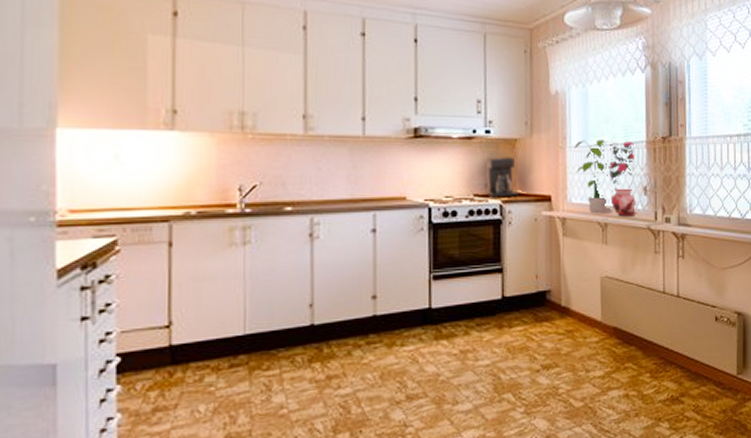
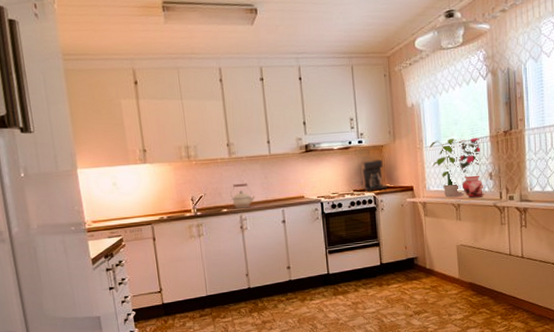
kettle: none [300,172,336,208] -> present [230,183,255,209]

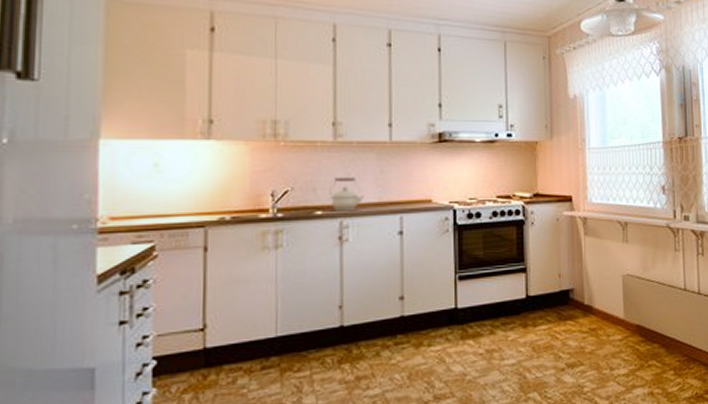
coffee maker: present [360,158,388,192] -> none [507,158,540,199]
potted plant: present [429,139,469,198] -> none [593,141,639,213]
potted flower: present [459,137,487,199] -> none [628,141,659,217]

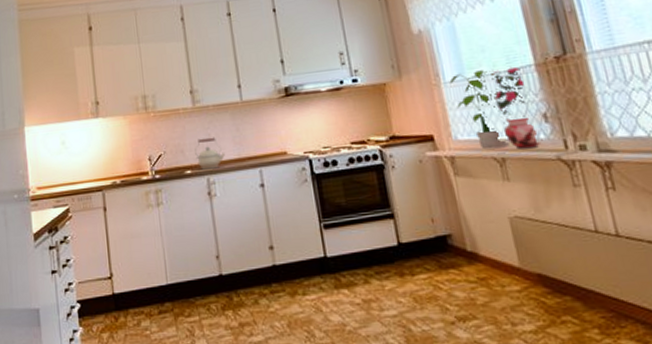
potted plant: none [593,141,639,213] -> present [449,70,512,150]
potted flower: none [628,141,659,217] -> present [491,67,543,151]

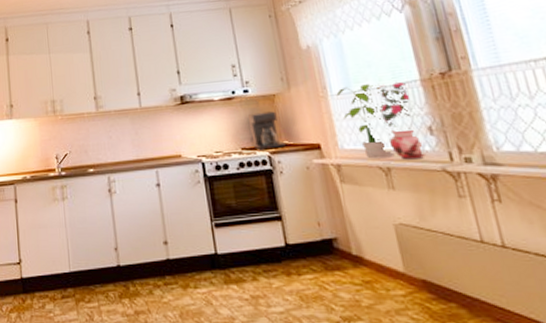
kettle: present [195,137,225,170] -> none [97,139,125,169]
coffee maker: none [357,100,398,144] -> present [247,110,286,150]

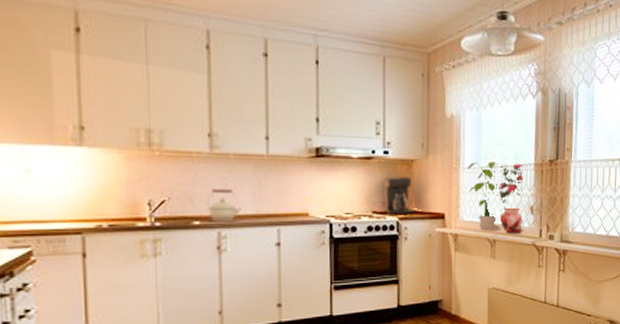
kettle: none [97,139,125,169] -> present [207,188,242,222]

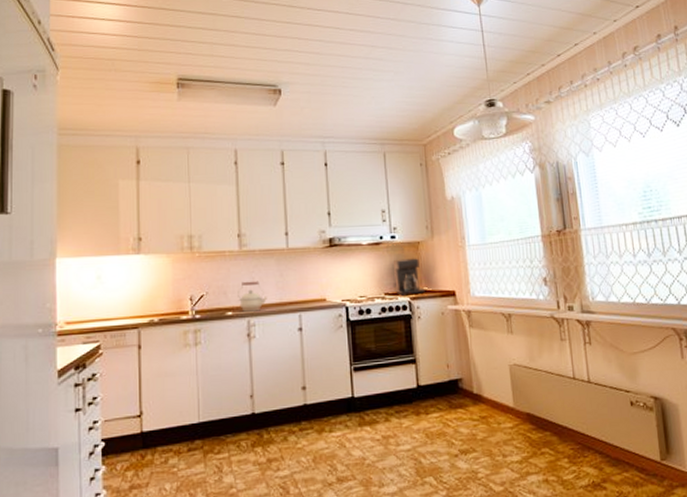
potted plant: present [467,161,510,231] -> none [473,237,520,306]
potted flower: present [499,162,526,235] -> none [507,236,541,308]

